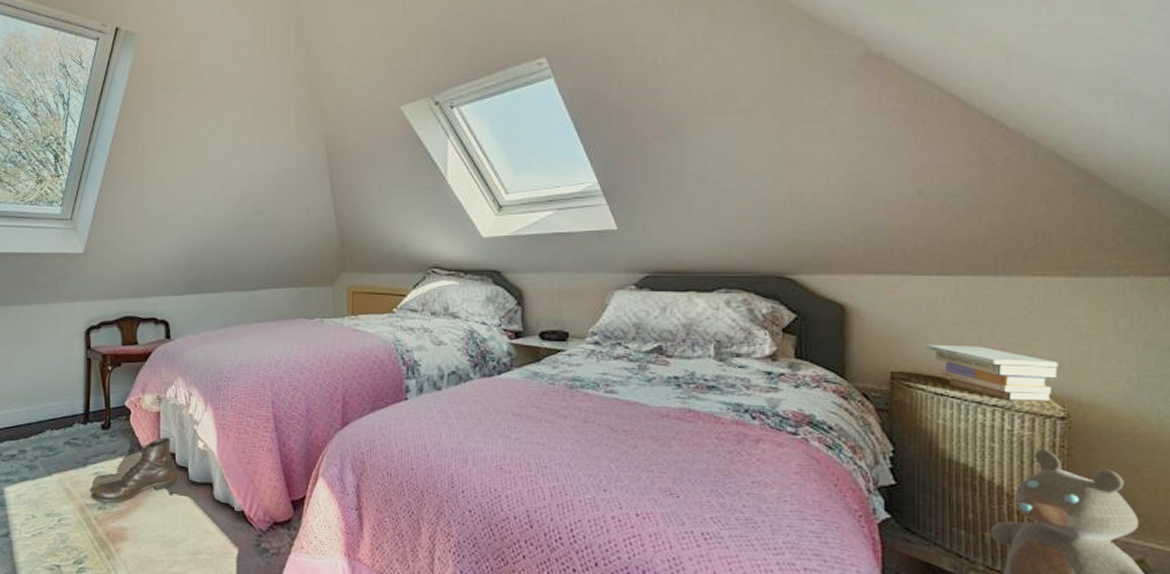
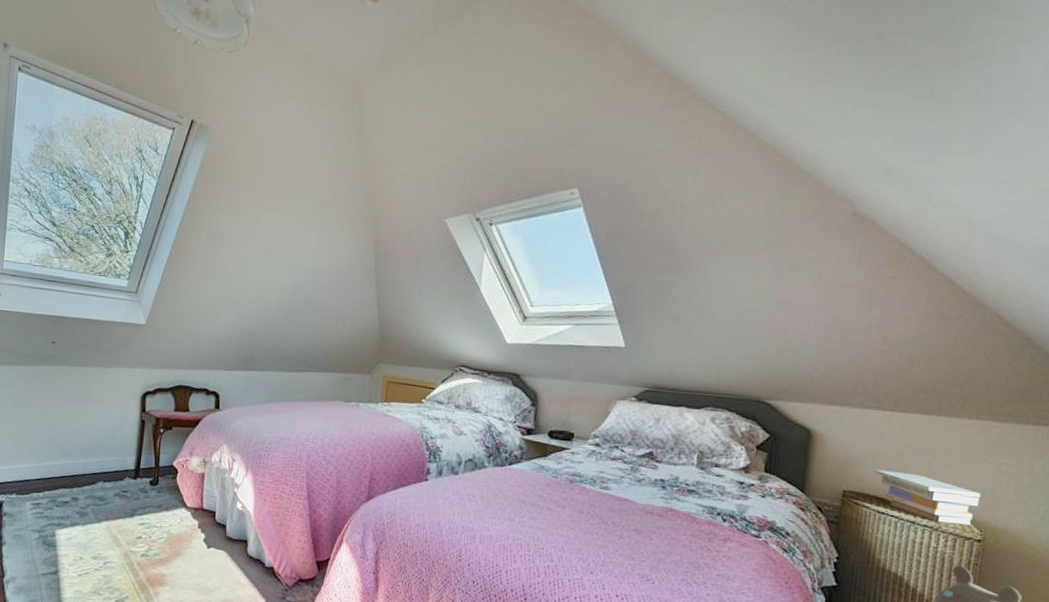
boot: present [90,437,177,504] -> none [135,496,216,552]

